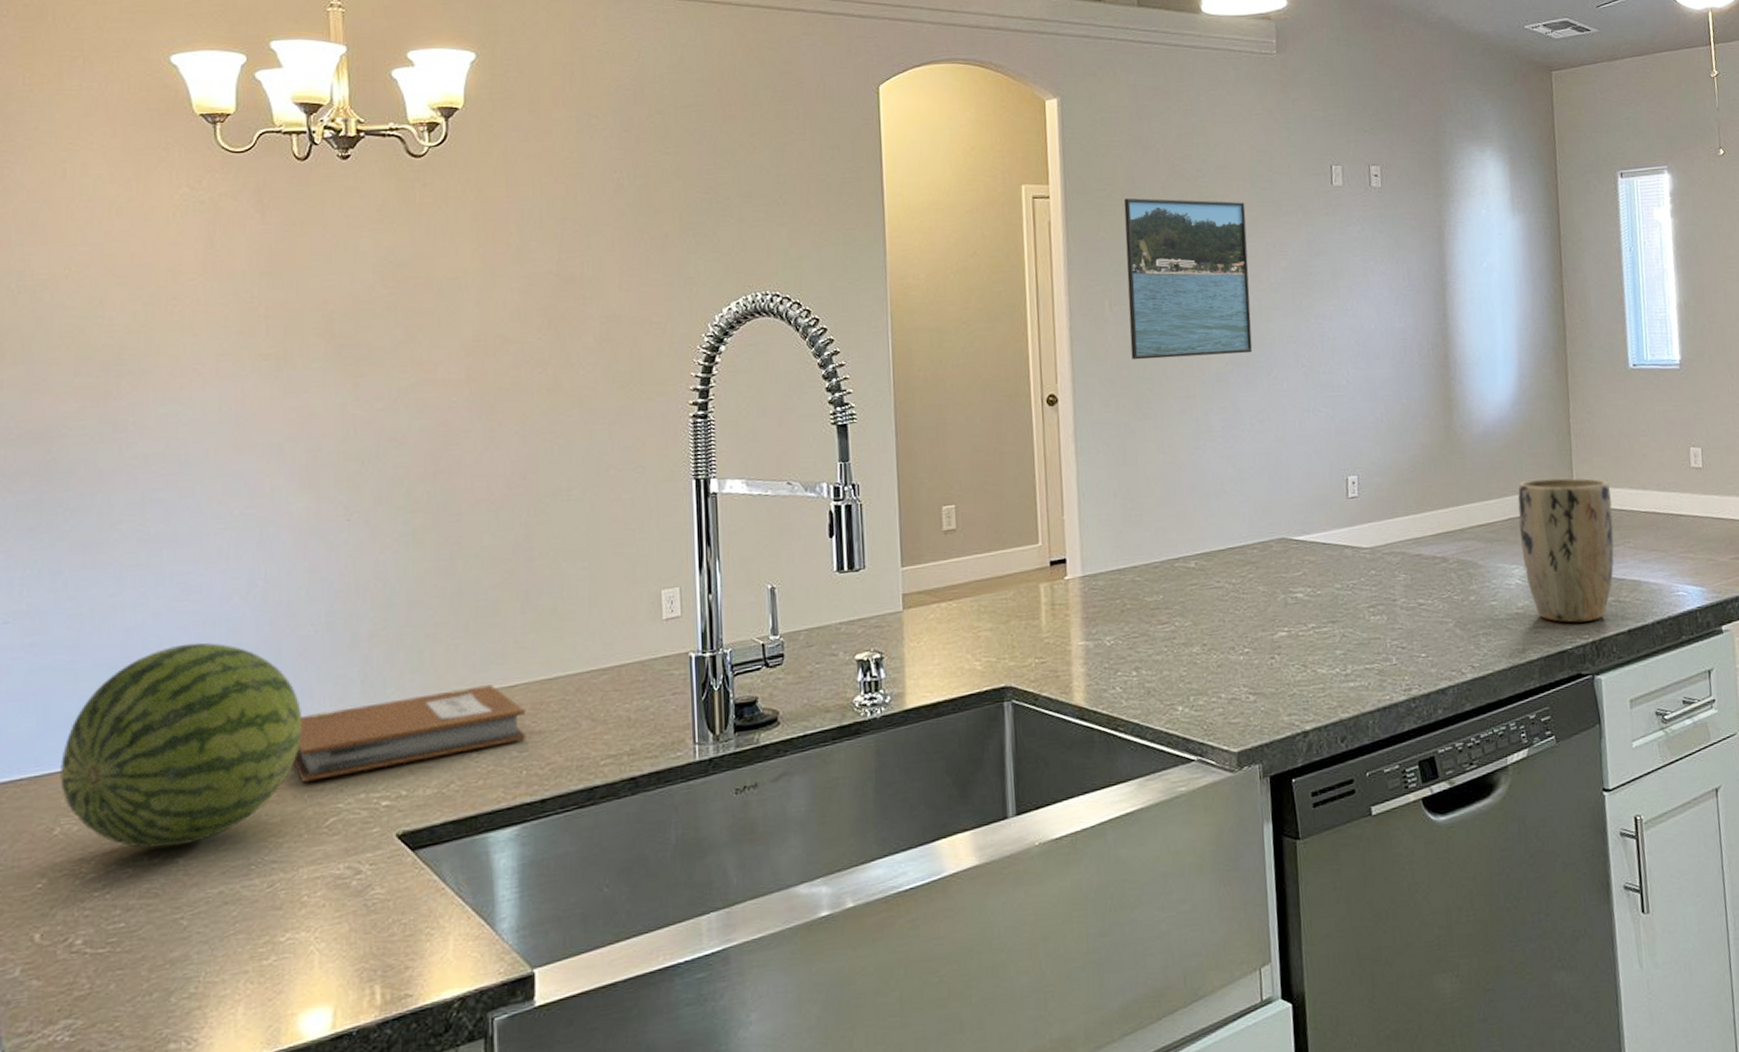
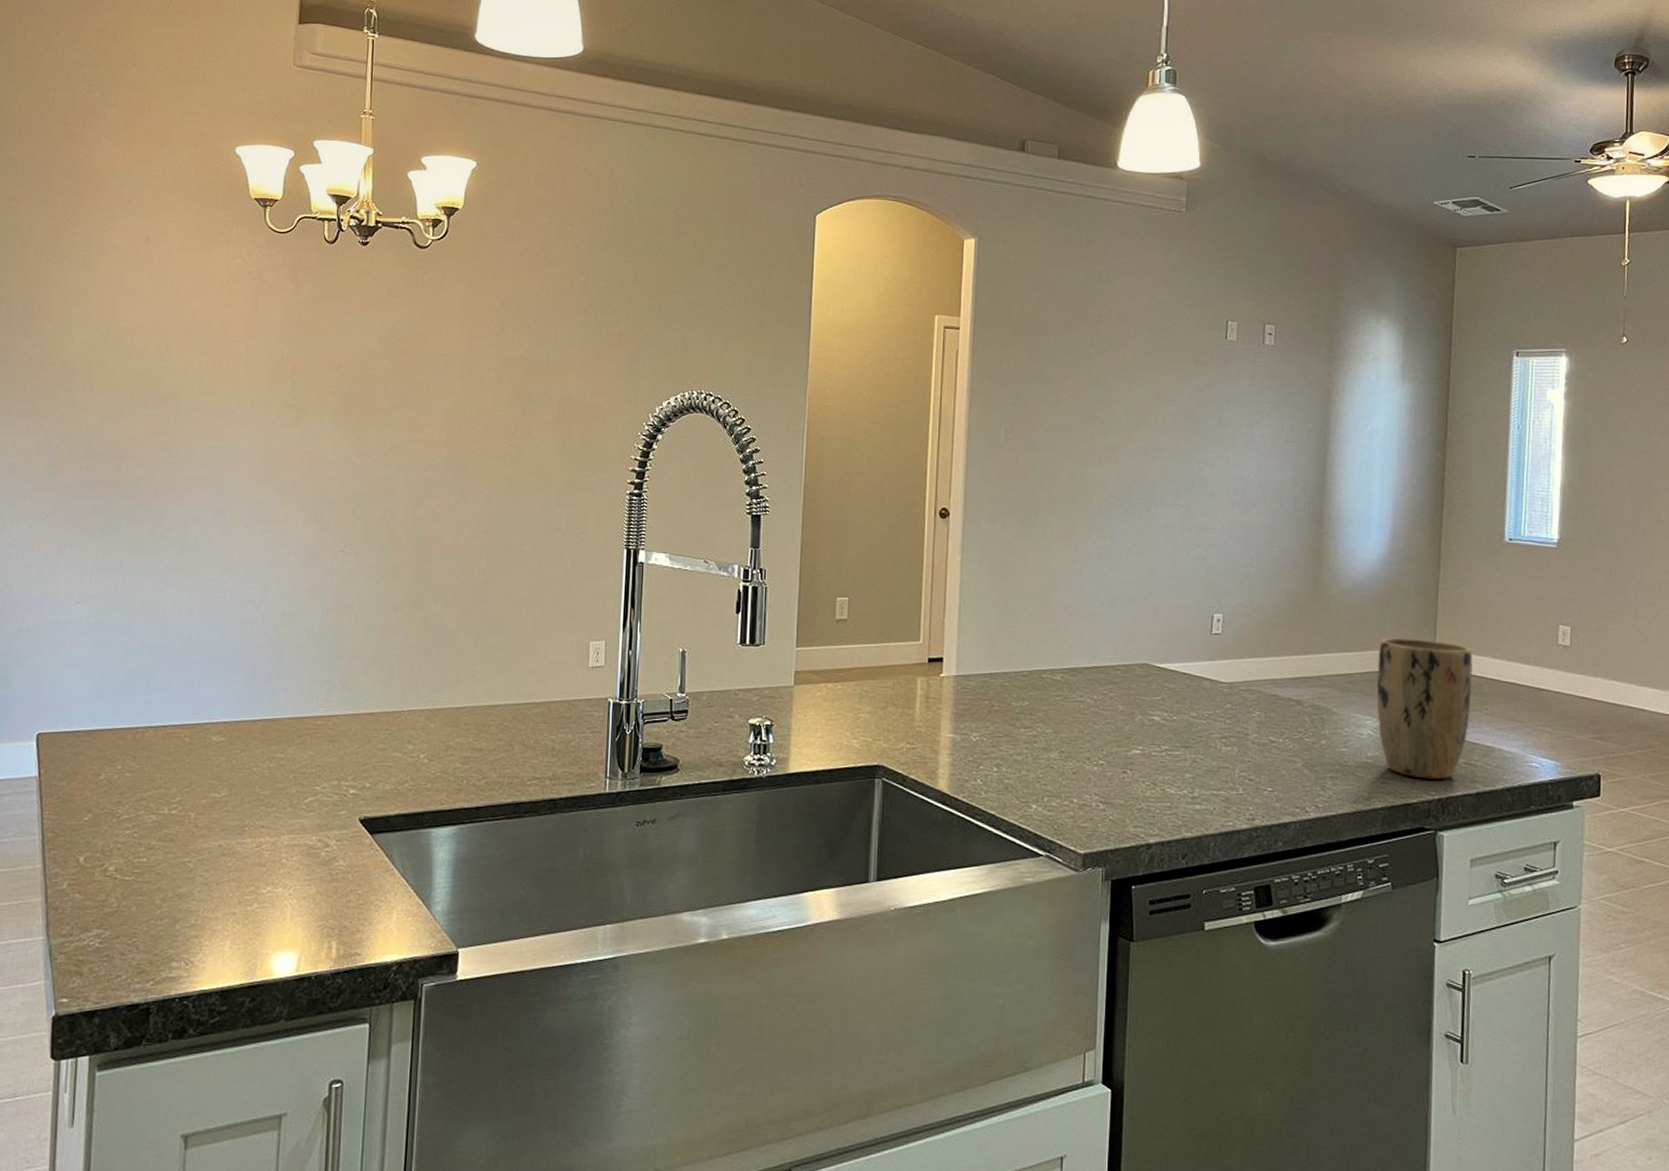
fruit: present [60,642,303,848] -> none [108,638,294,803]
notebook: present [293,685,527,782] -> none [283,704,470,765]
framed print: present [1123,198,1253,360] -> none [1021,335,1141,489]

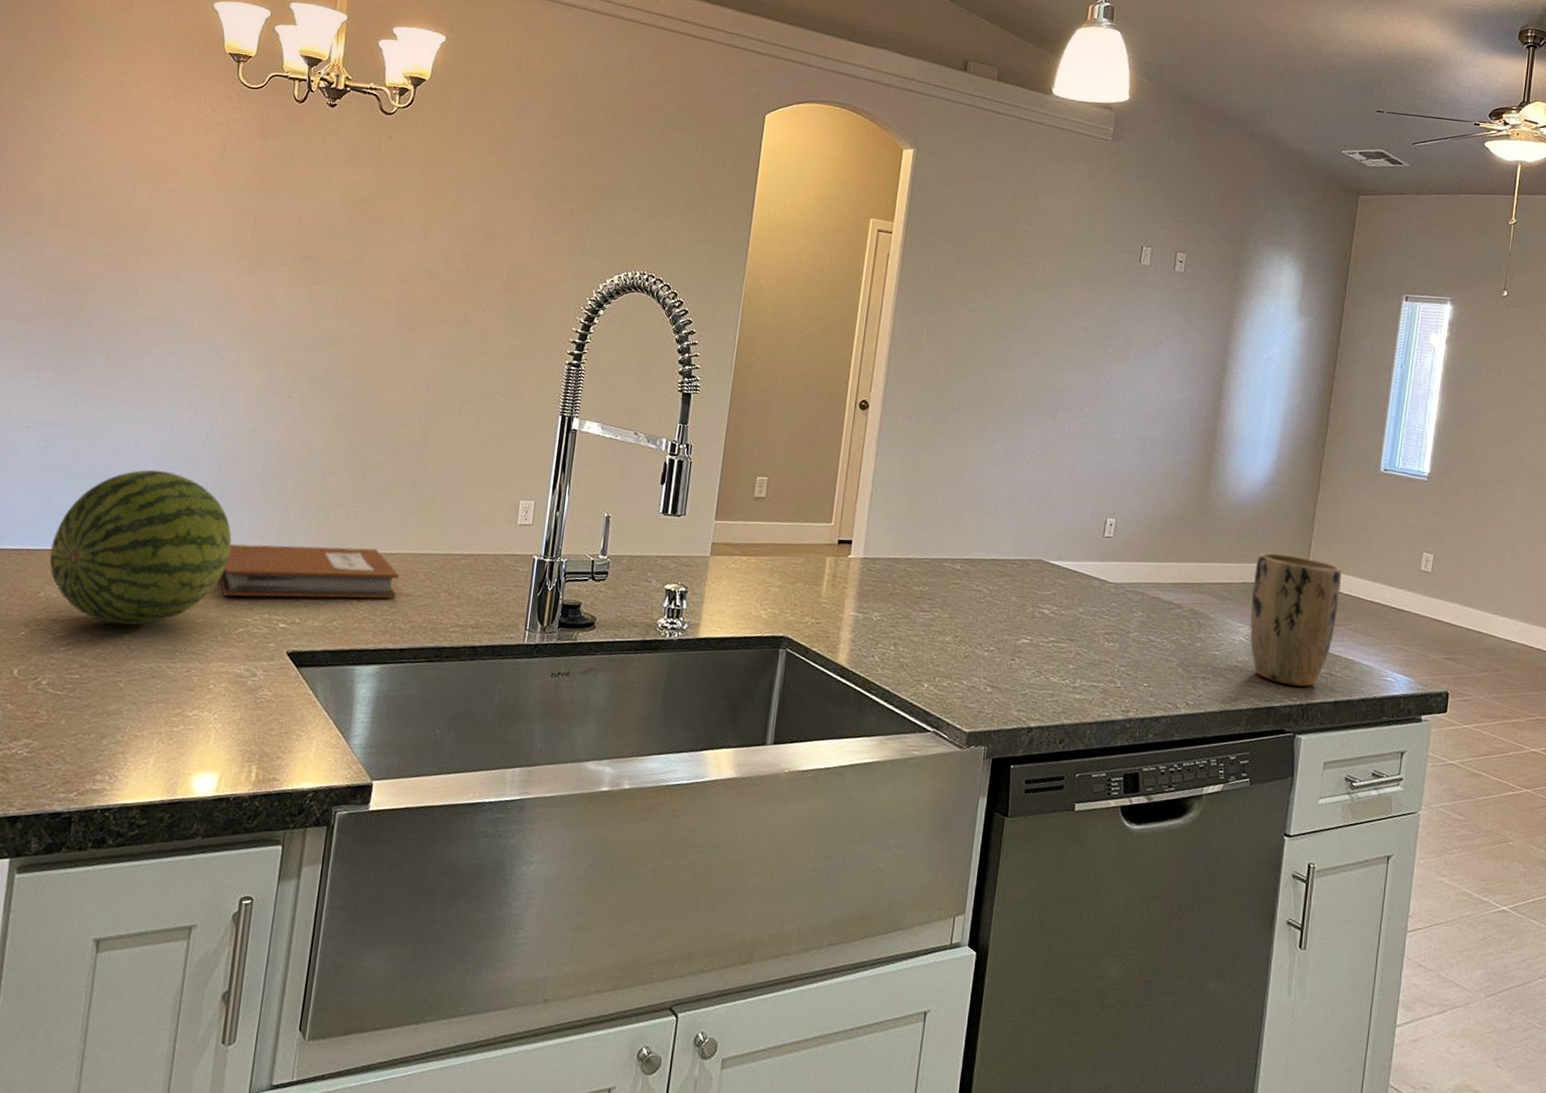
fruit: none [108,638,294,803] -> present [49,470,232,626]
notebook: none [283,704,470,765] -> present [219,543,399,599]

